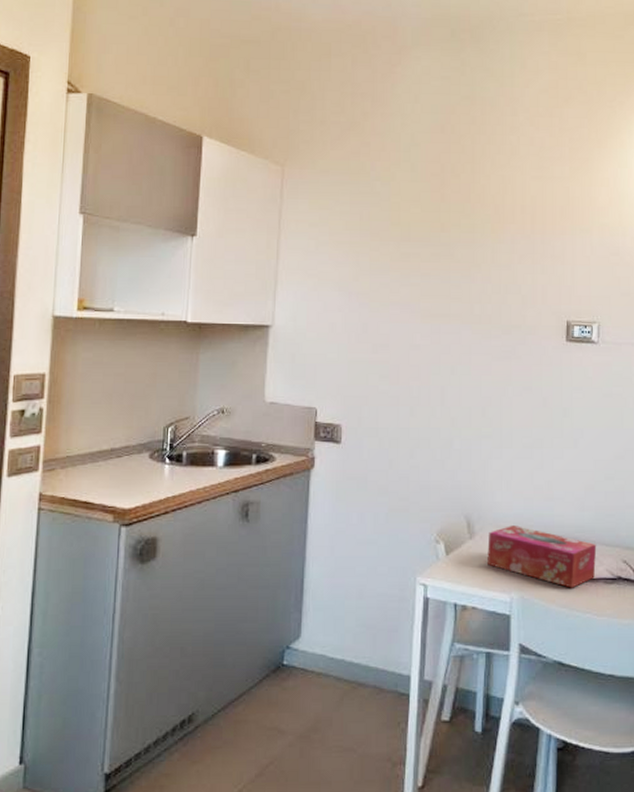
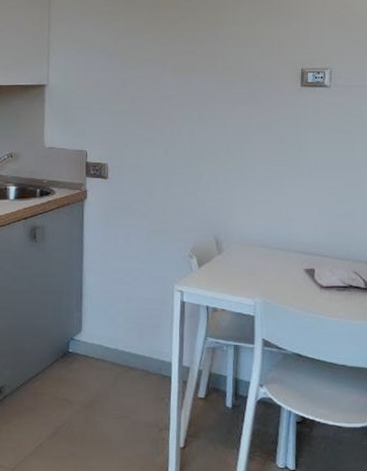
tissue box: present [487,526,597,588] -> none [234,243,330,294]

